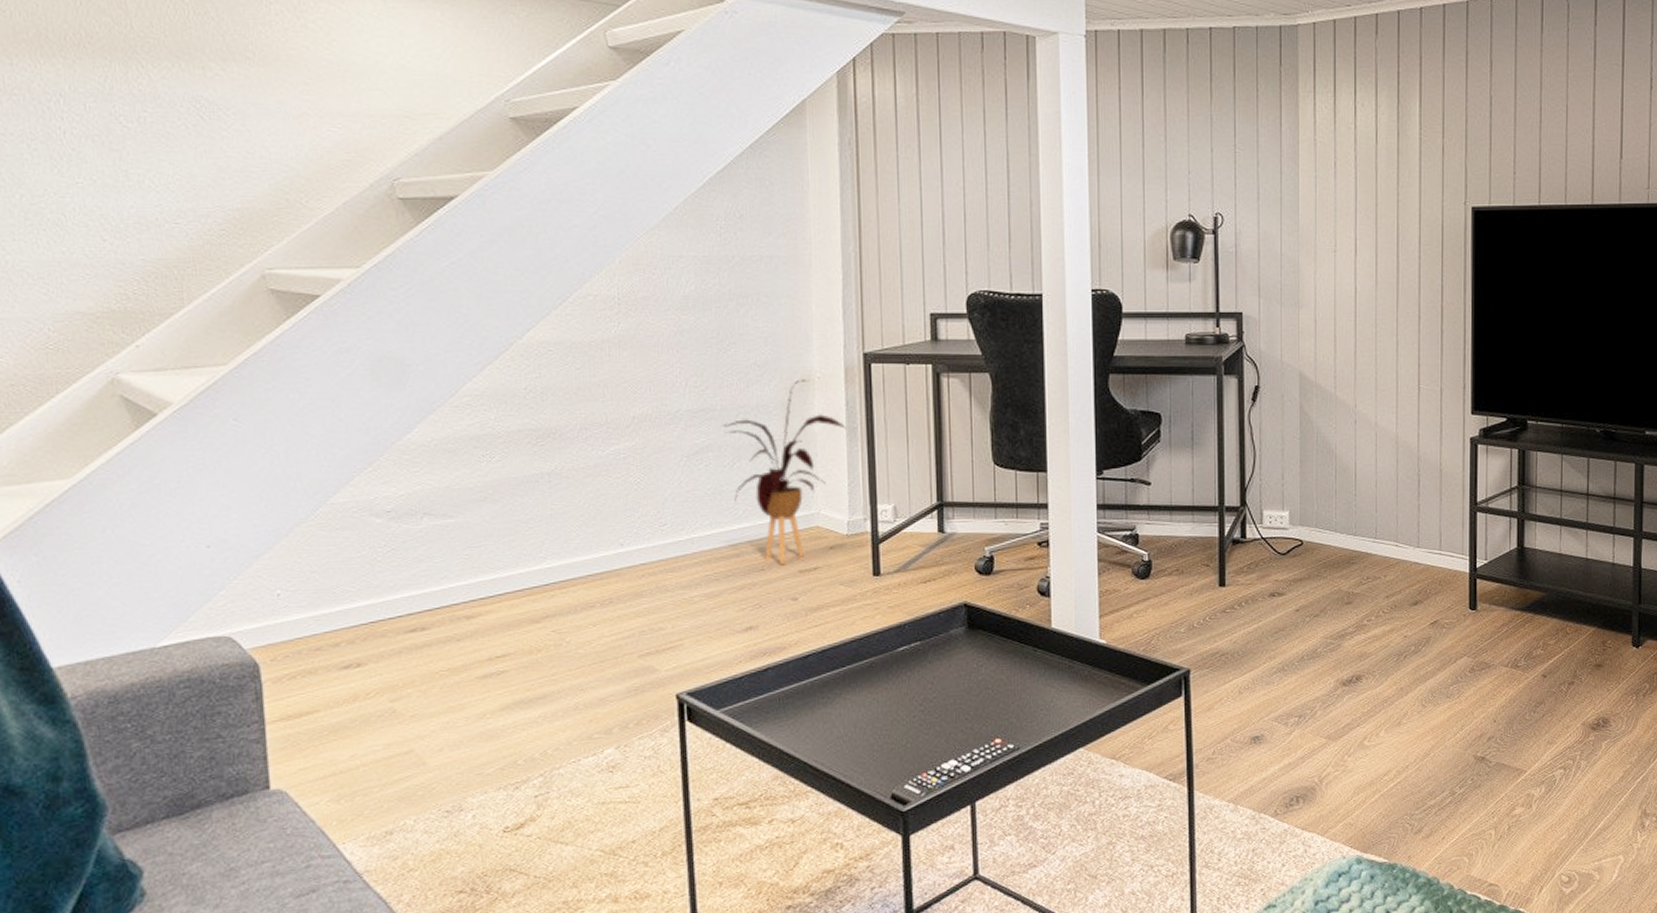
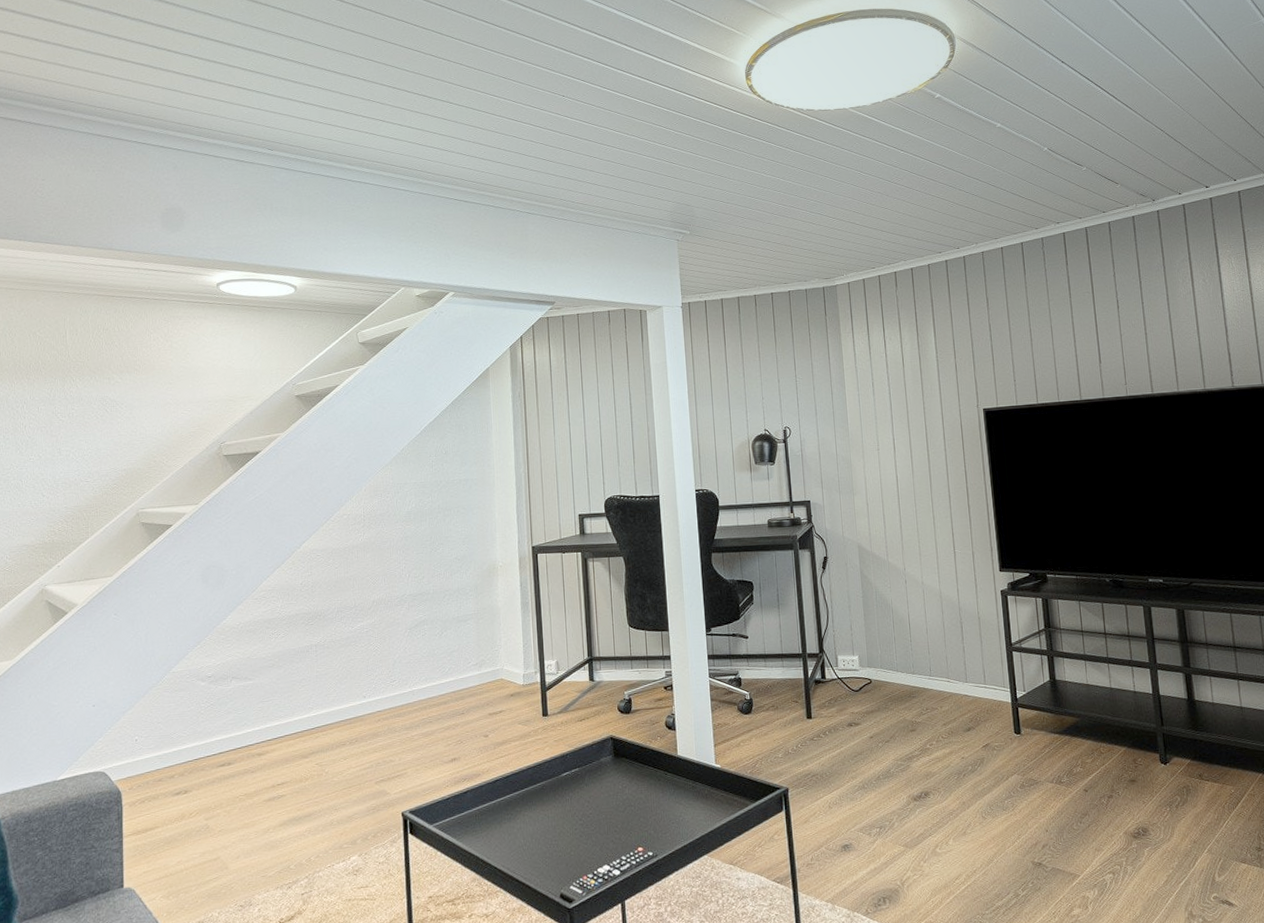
house plant: present [721,379,846,565] -> none [433,568,521,710]

